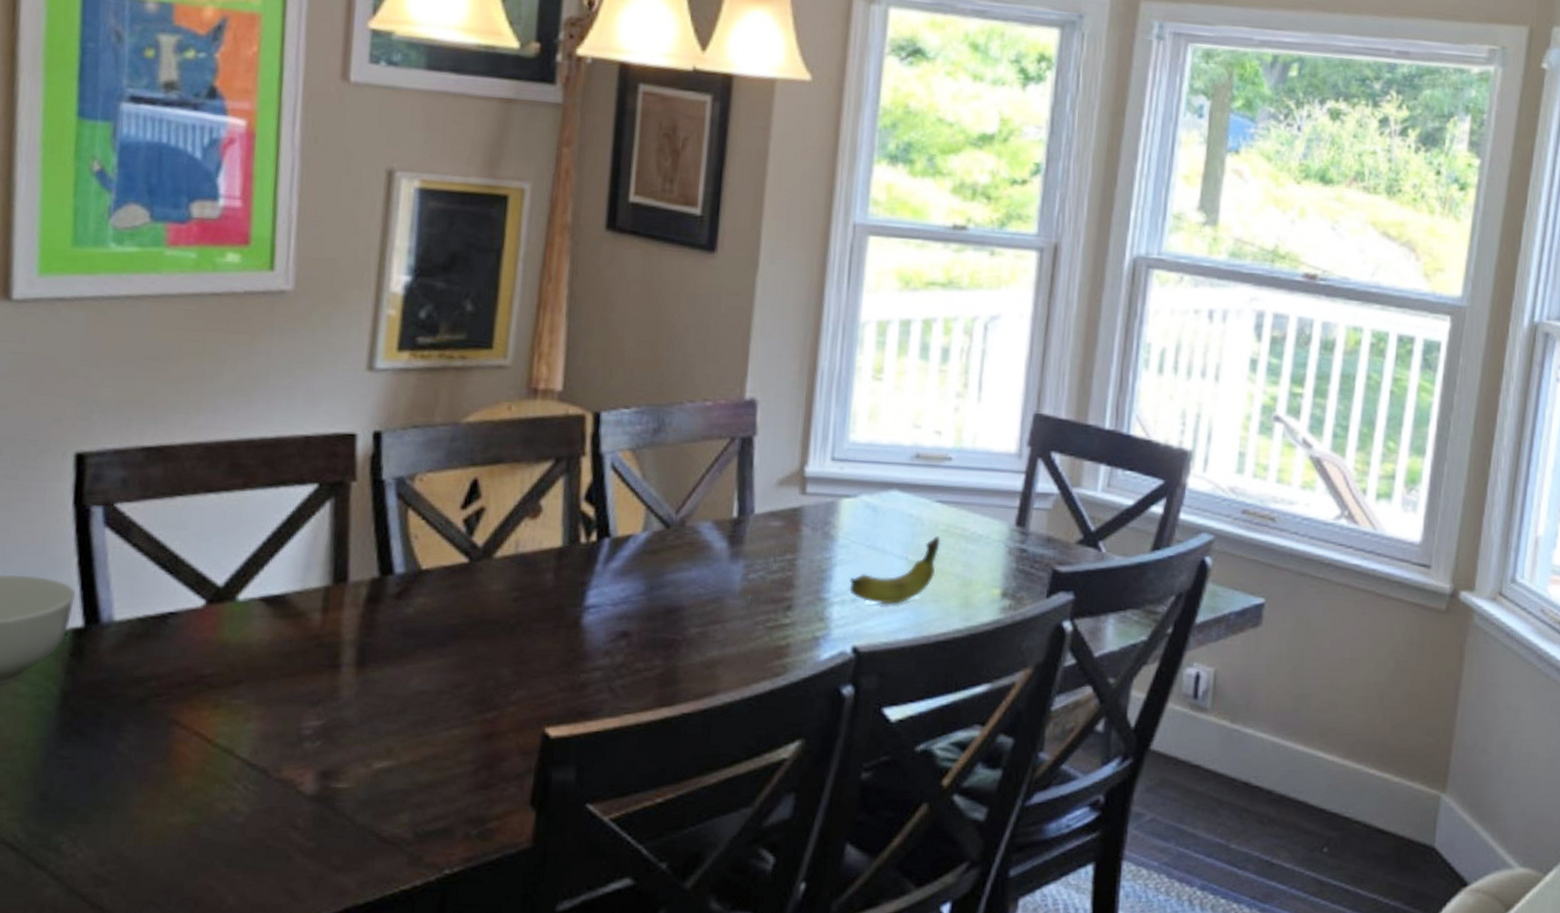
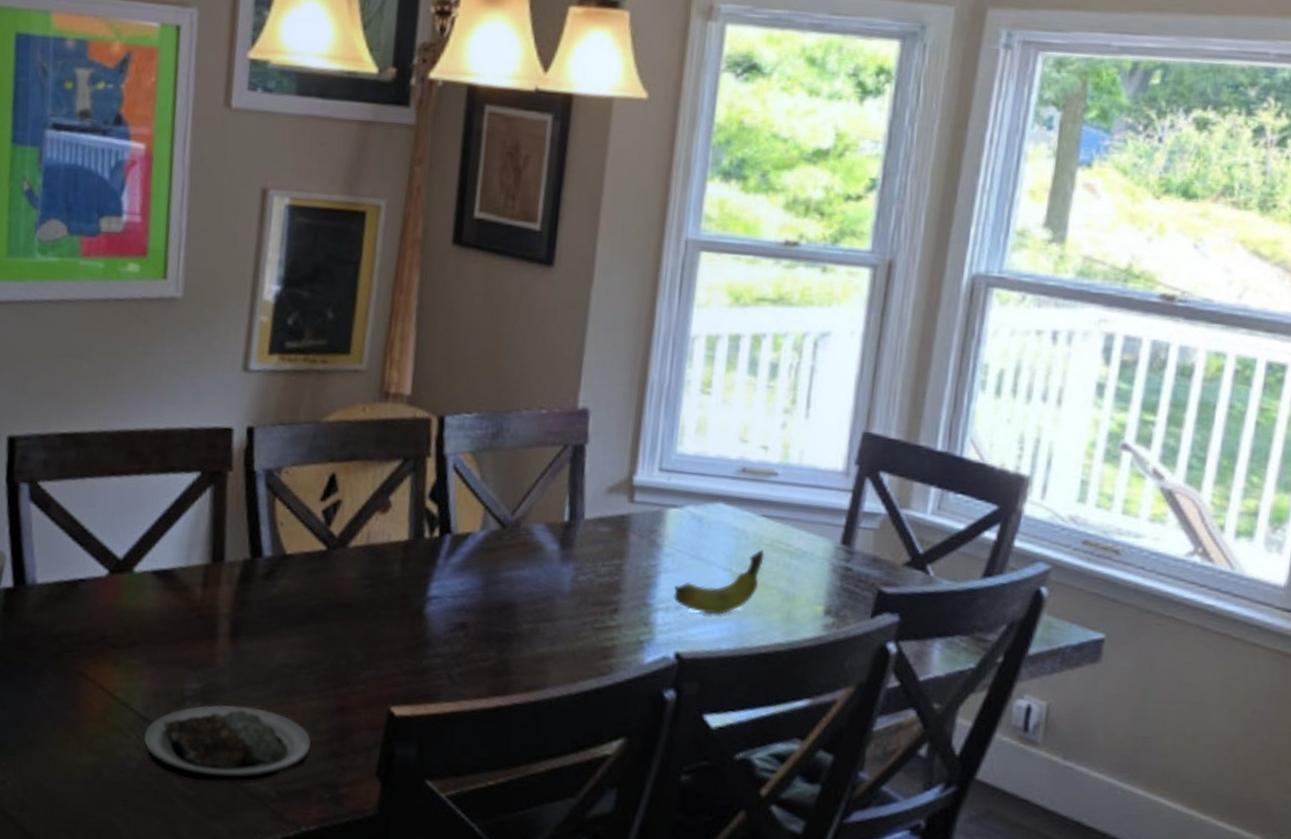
plate: none [251,741,454,831] -> present [143,704,311,783]

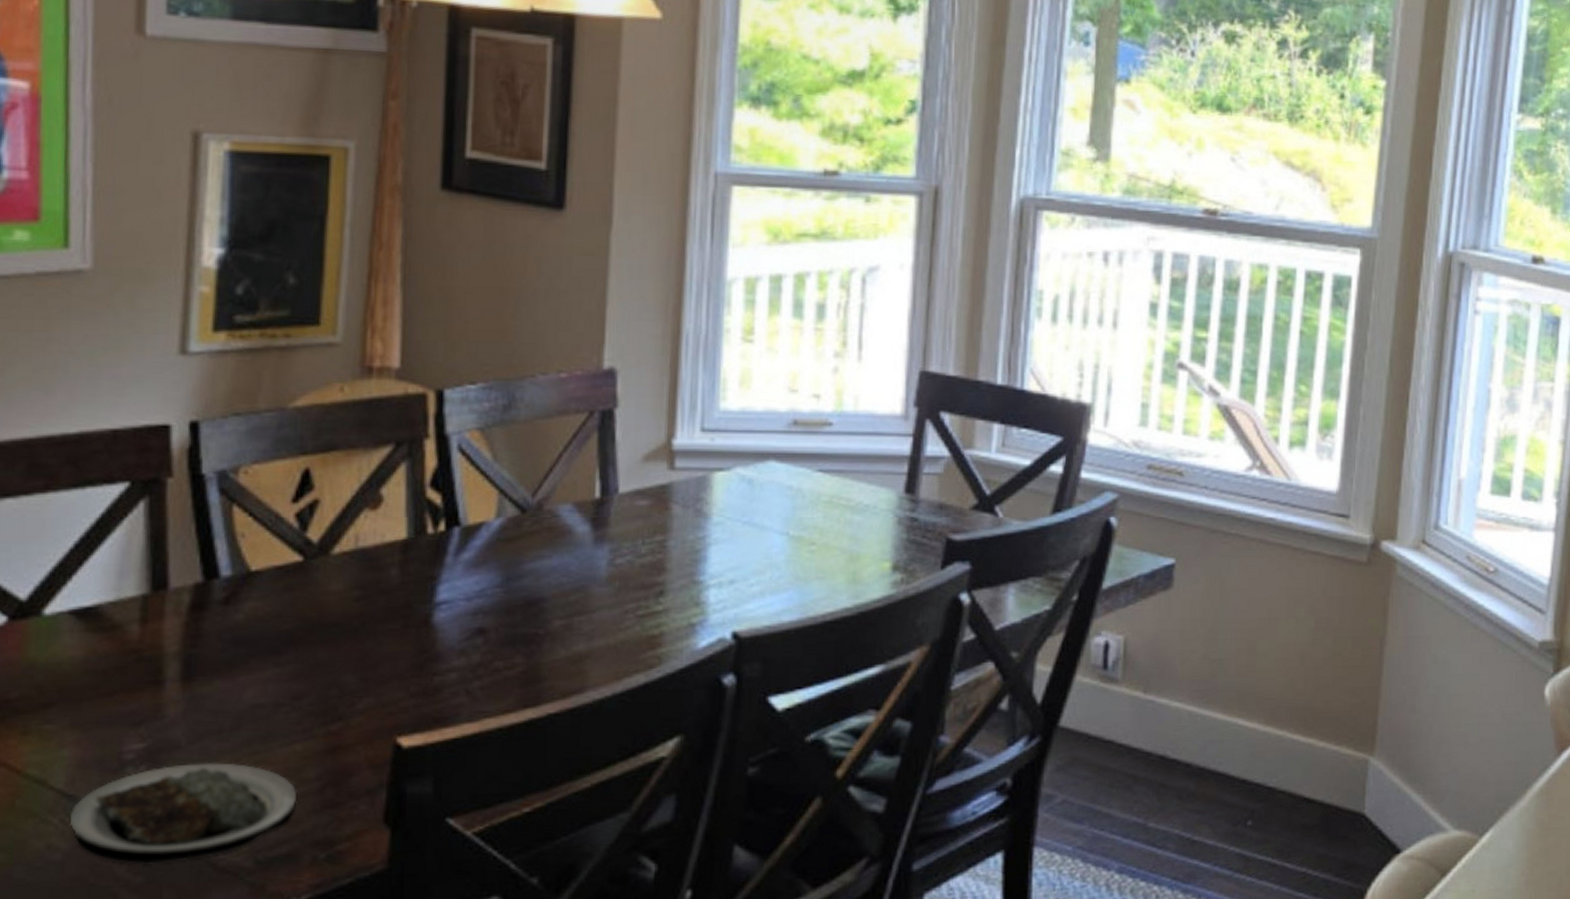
fruit: present [673,549,765,615] -> none [726,507,824,585]

